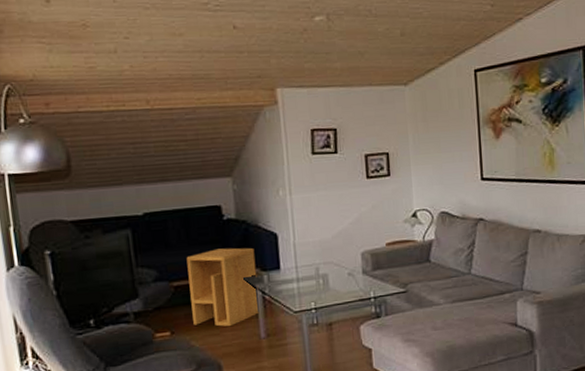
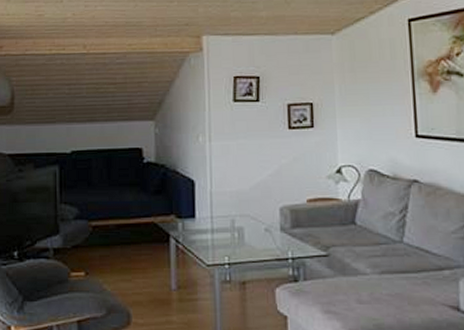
side table: present [186,247,259,327] -> none [106,191,173,274]

